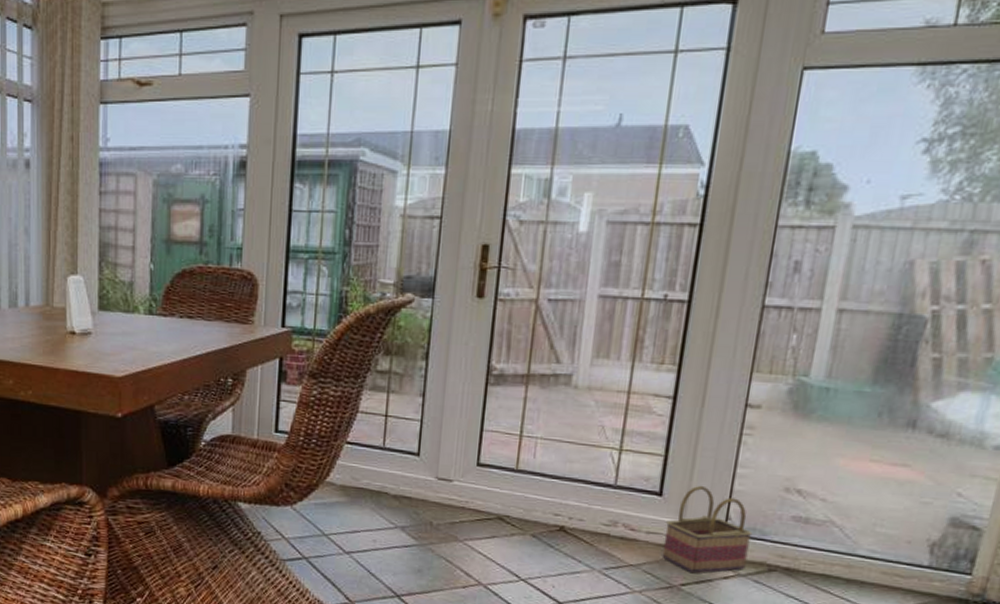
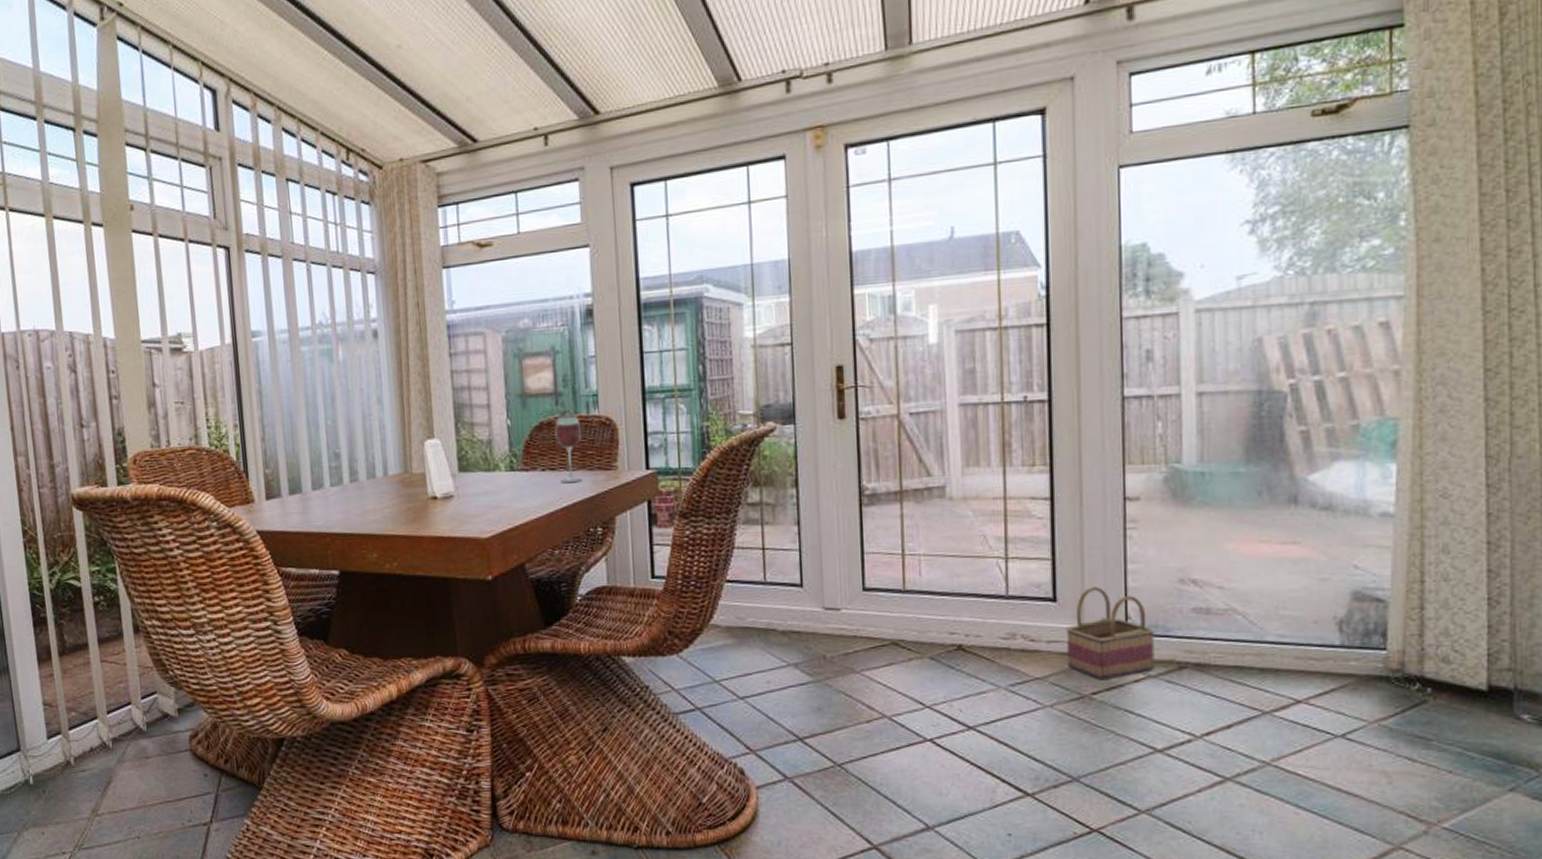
wineglass: none [196,265,223,333] -> present [554,414,583,483]

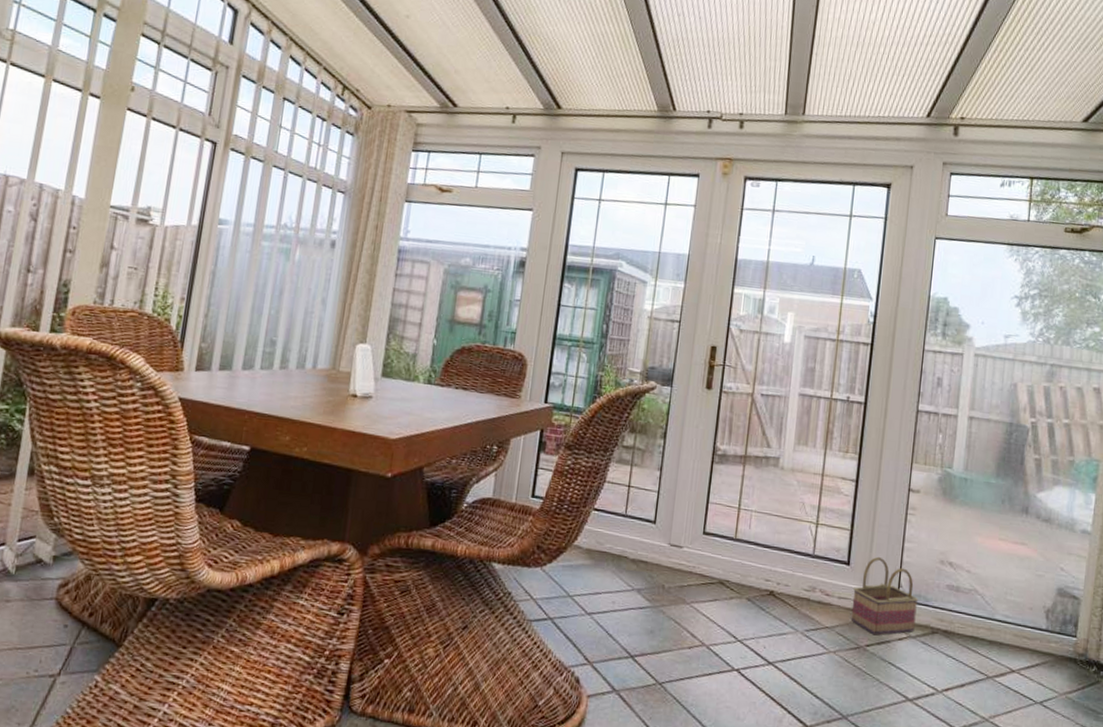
wineglass: present [554,414,583,483] -> none [469,344,497,404]

